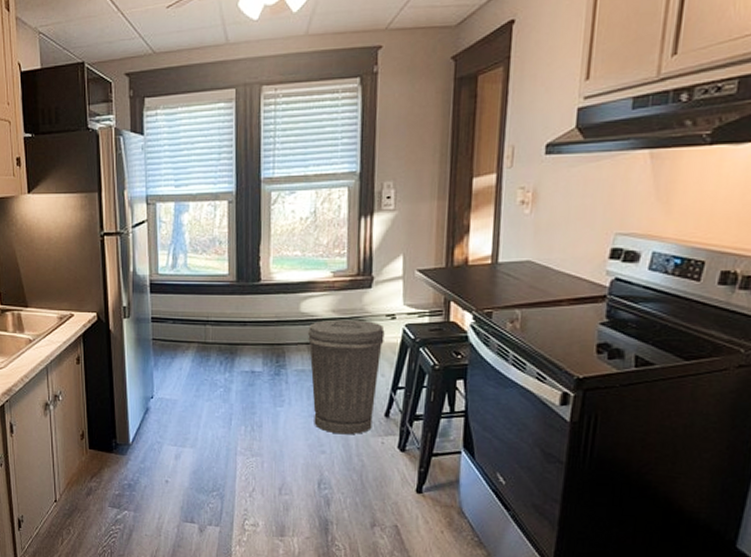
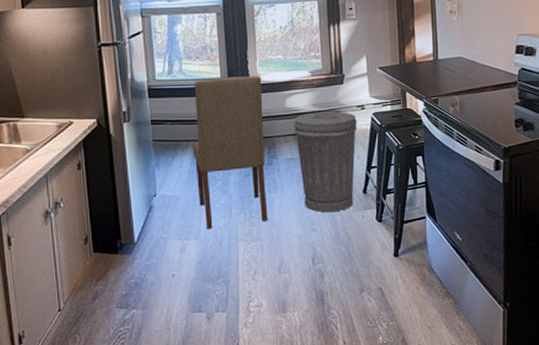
dining chair: none [193,274,275,438] -> present [192,76,268,229]

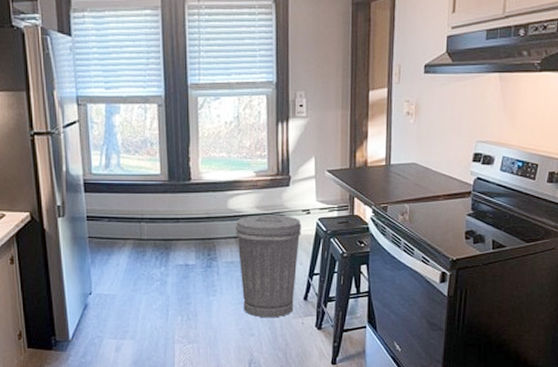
dining chair: present [192,76,268,229] -> none [129,173,206,329]

